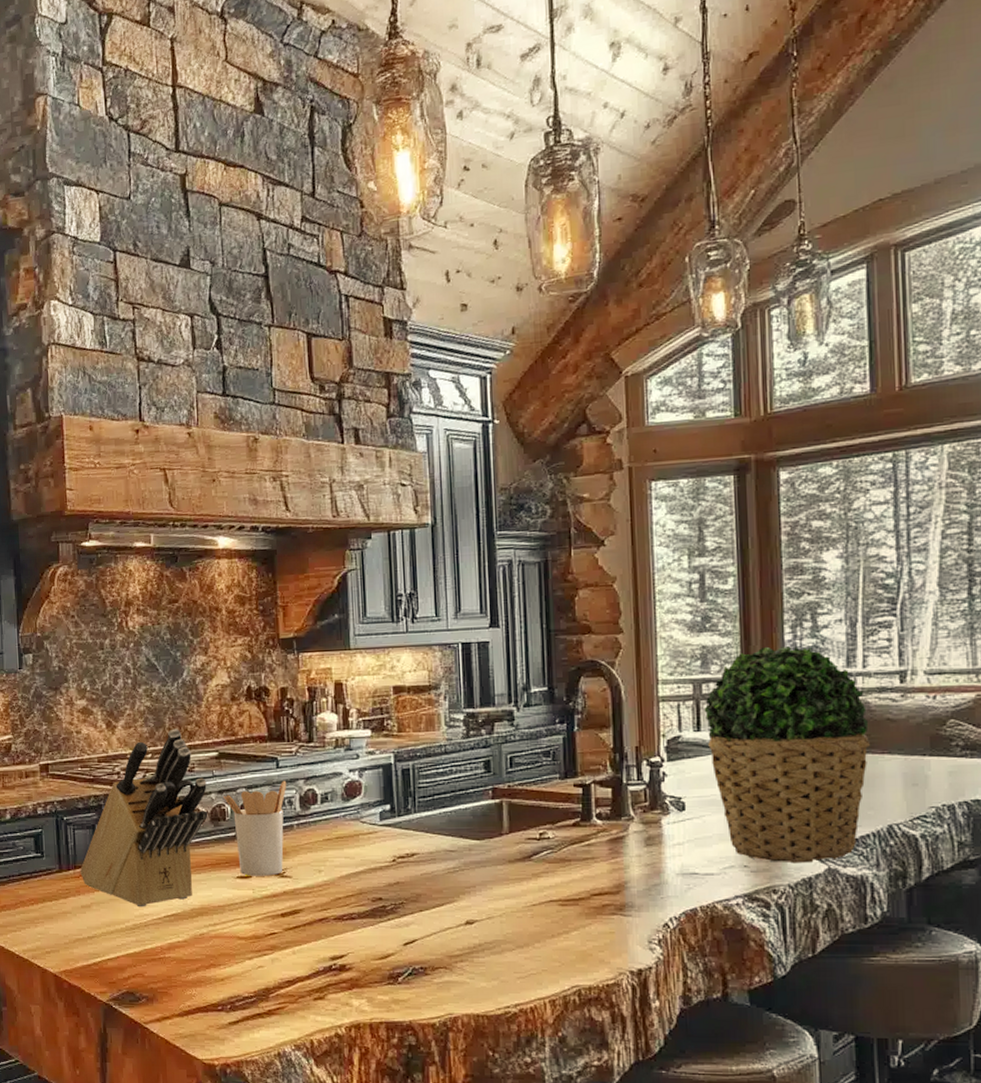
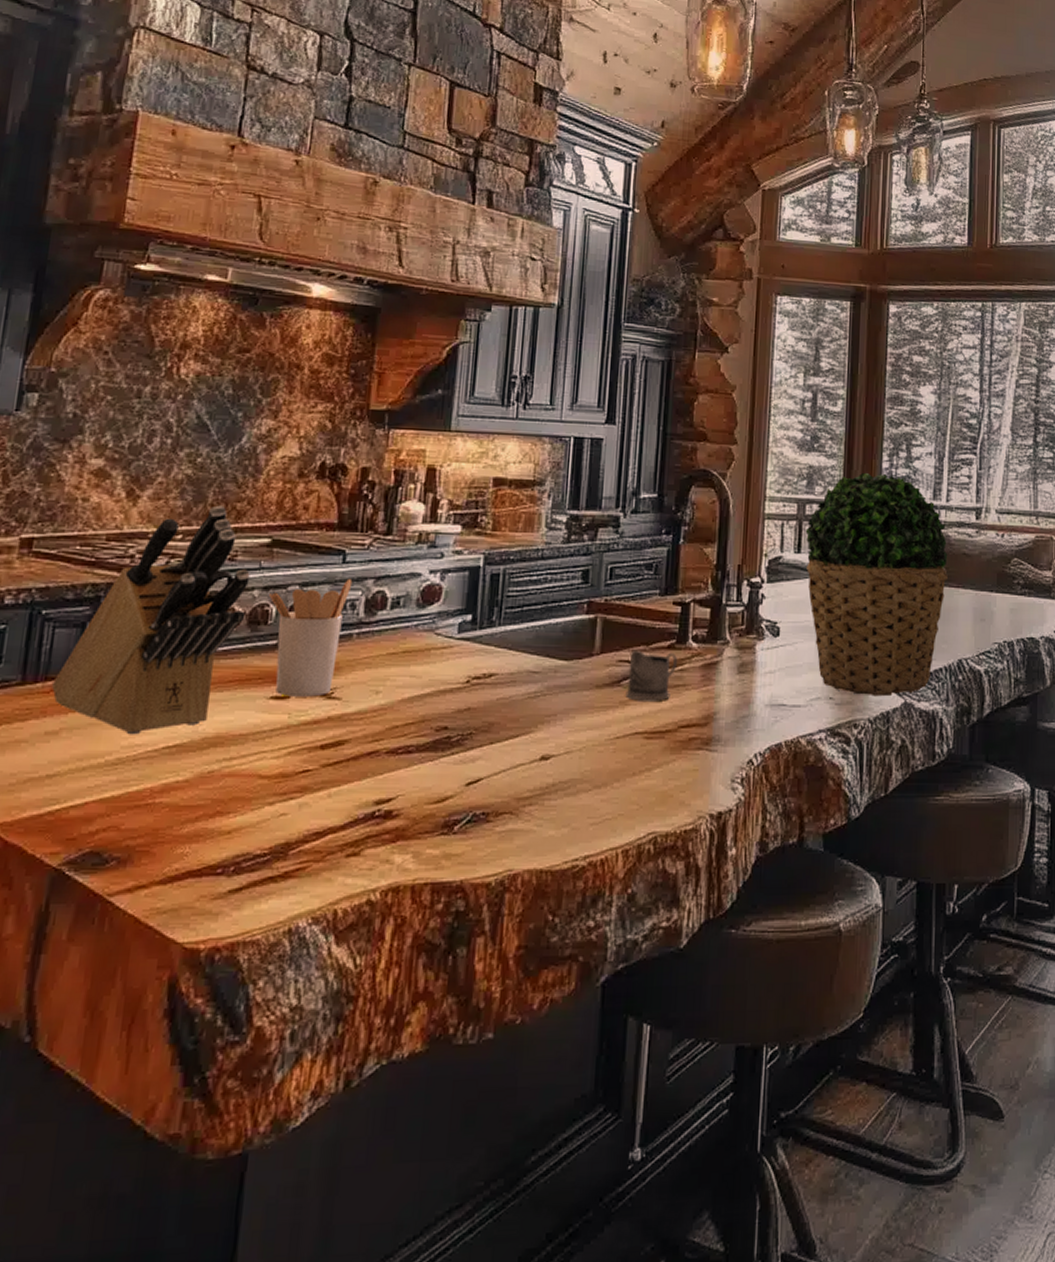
tea glass holder: none [537,828,585,873] -> present [625,650,678,701]

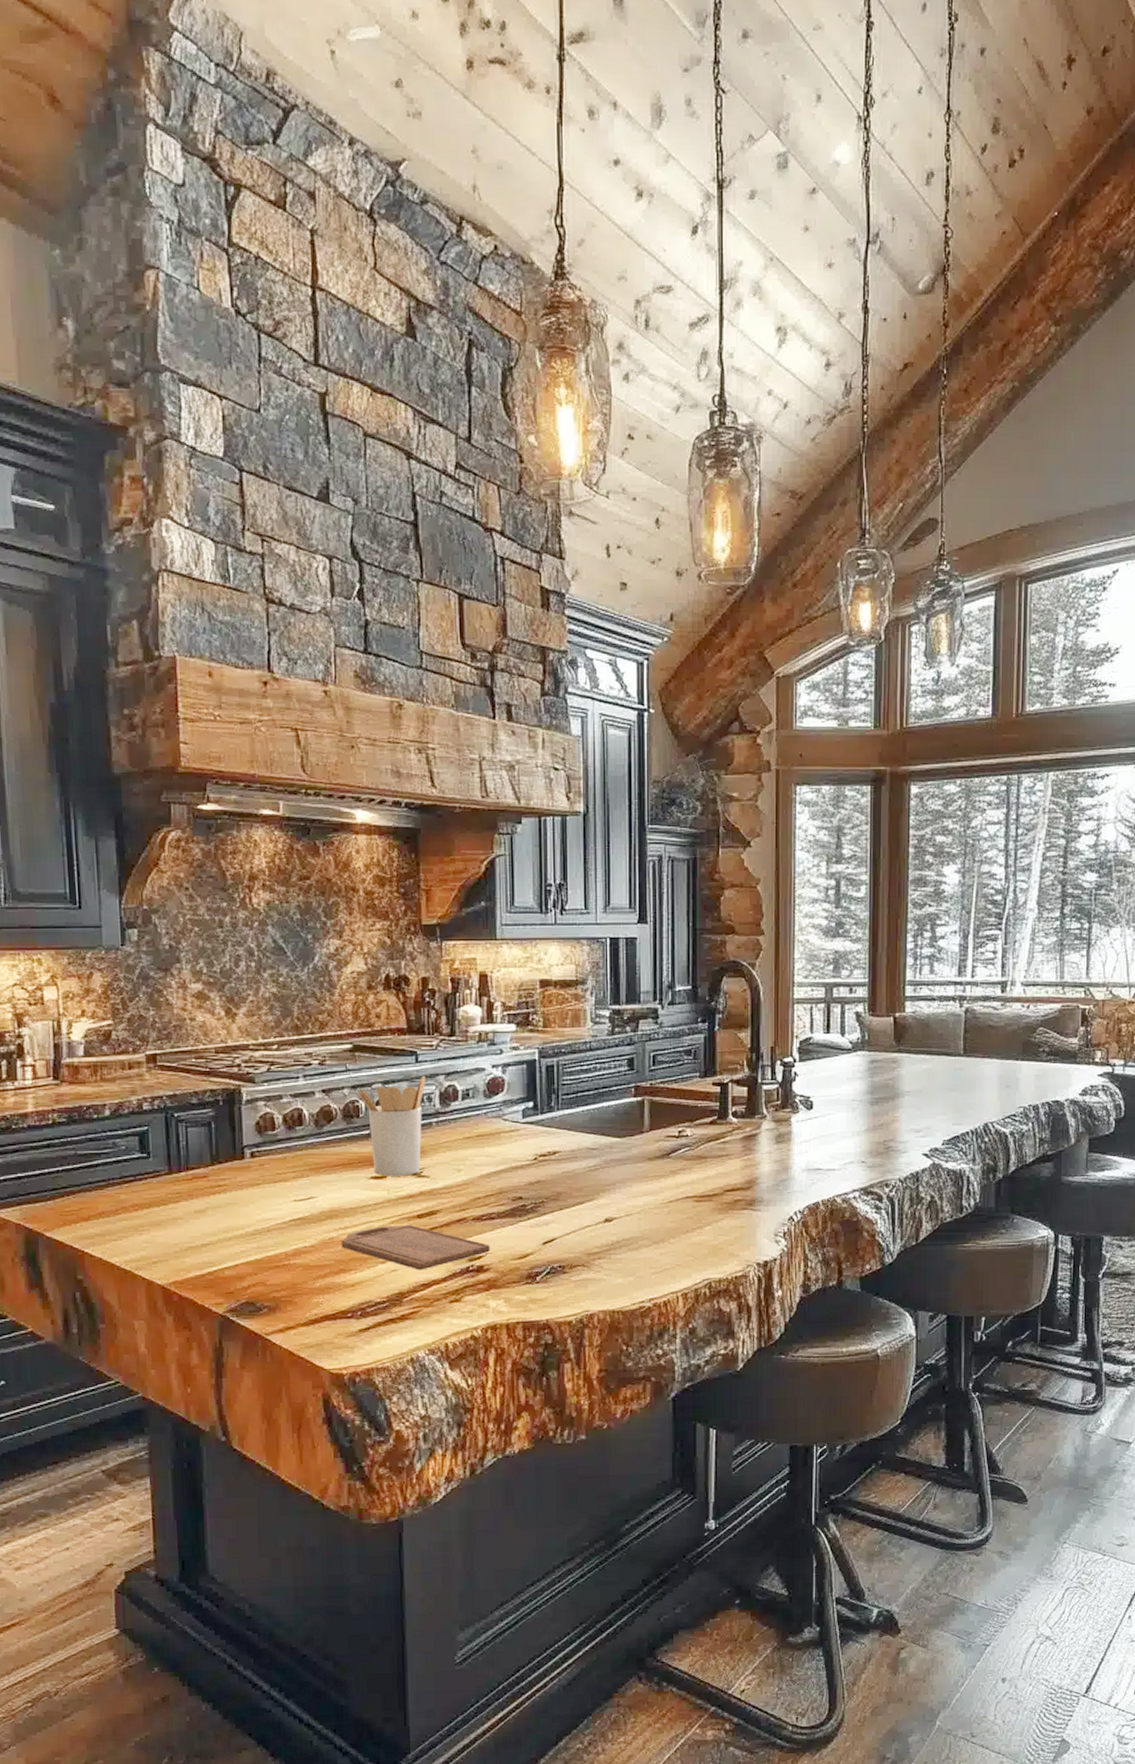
knife block: present [52,505,250,735] -> none [193,1018,340,1211]
cutting board: none [222,758,403,815] -> present [341,1225,490,1270]
tea glass holder: present [625,650,678,701] -> none [675,1126,720,1170]
potted plant: present [805,473,948,697] -> none [834,953,974,1159]

